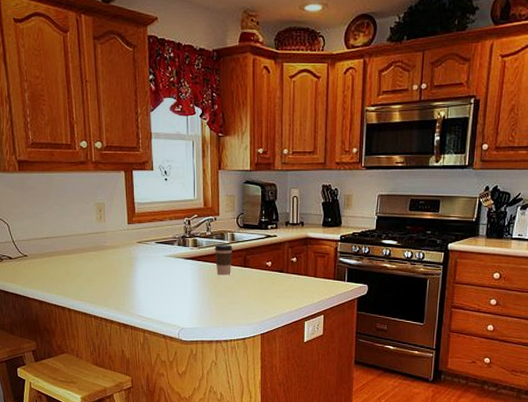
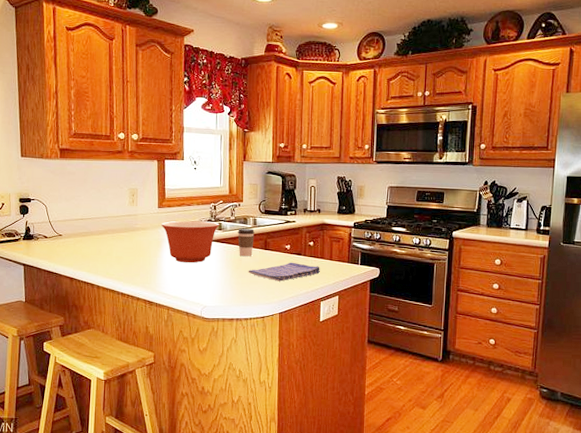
mixing bowl: none [131,237,195,283] -> present [161,220,220,263]
dish towel: none [227,280,304,301] -> present [248,262,320,282]

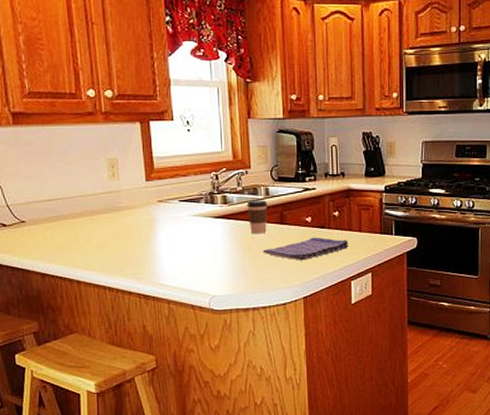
mixing bowl: present [161,220,220,263] -> none [151,194,224,246]

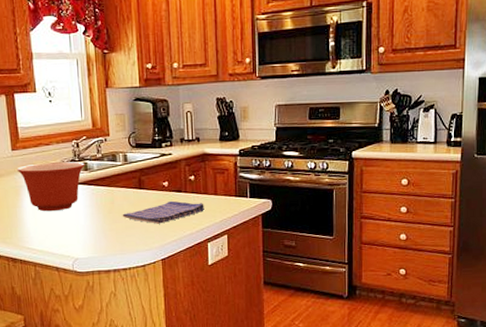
mixing bowl: none [151,194,224,246] -> present [16,161,85,212]
coffee cup: present [247,200,268,234] -> none [106,166,127,199]

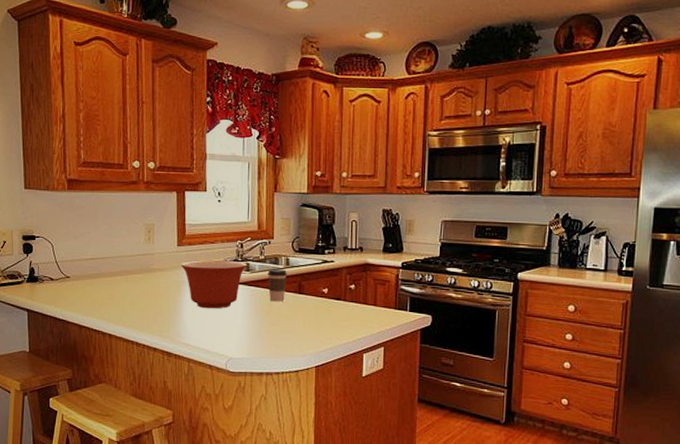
coffee cup: none [106,166,127,199] -> present [267,269,287,302]
dish towel: present [122,200,204,224] -> none [279,308,363,330]

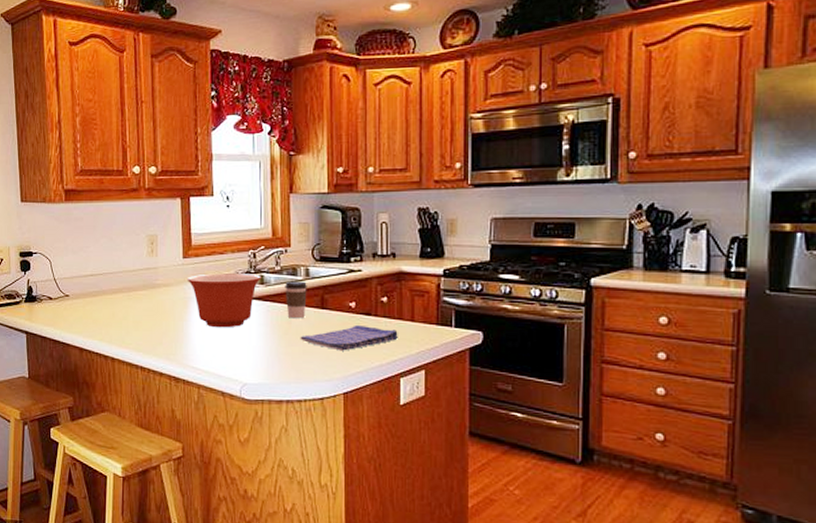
dish towel: none [279,308,363,330] -> present [300,324,398,351]

